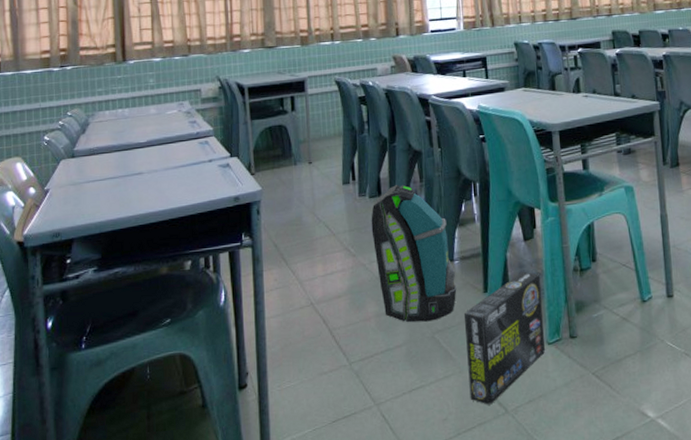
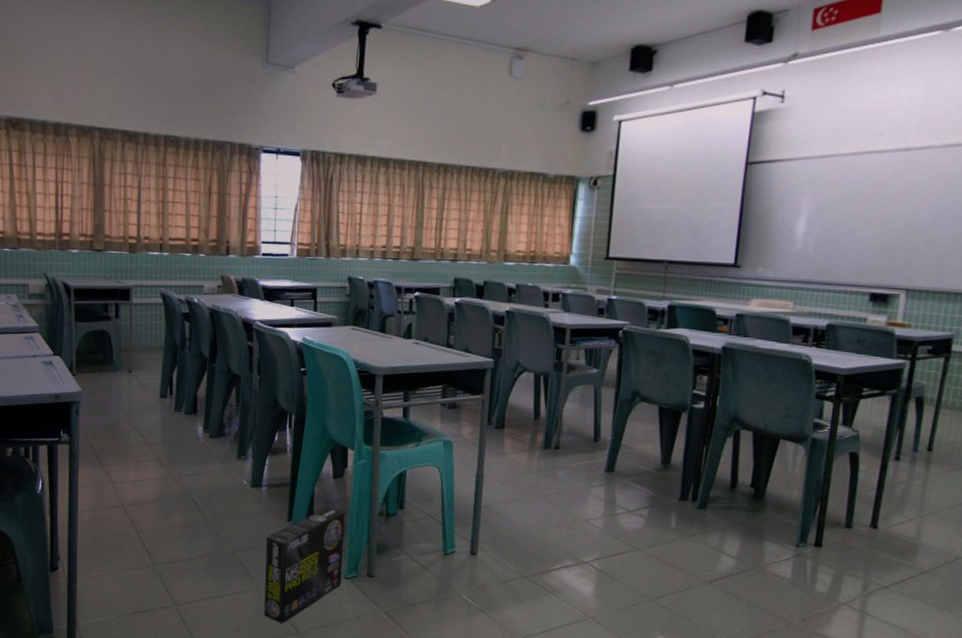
backpack: present [371,184,457,322] -> none [184,405,263,539]

